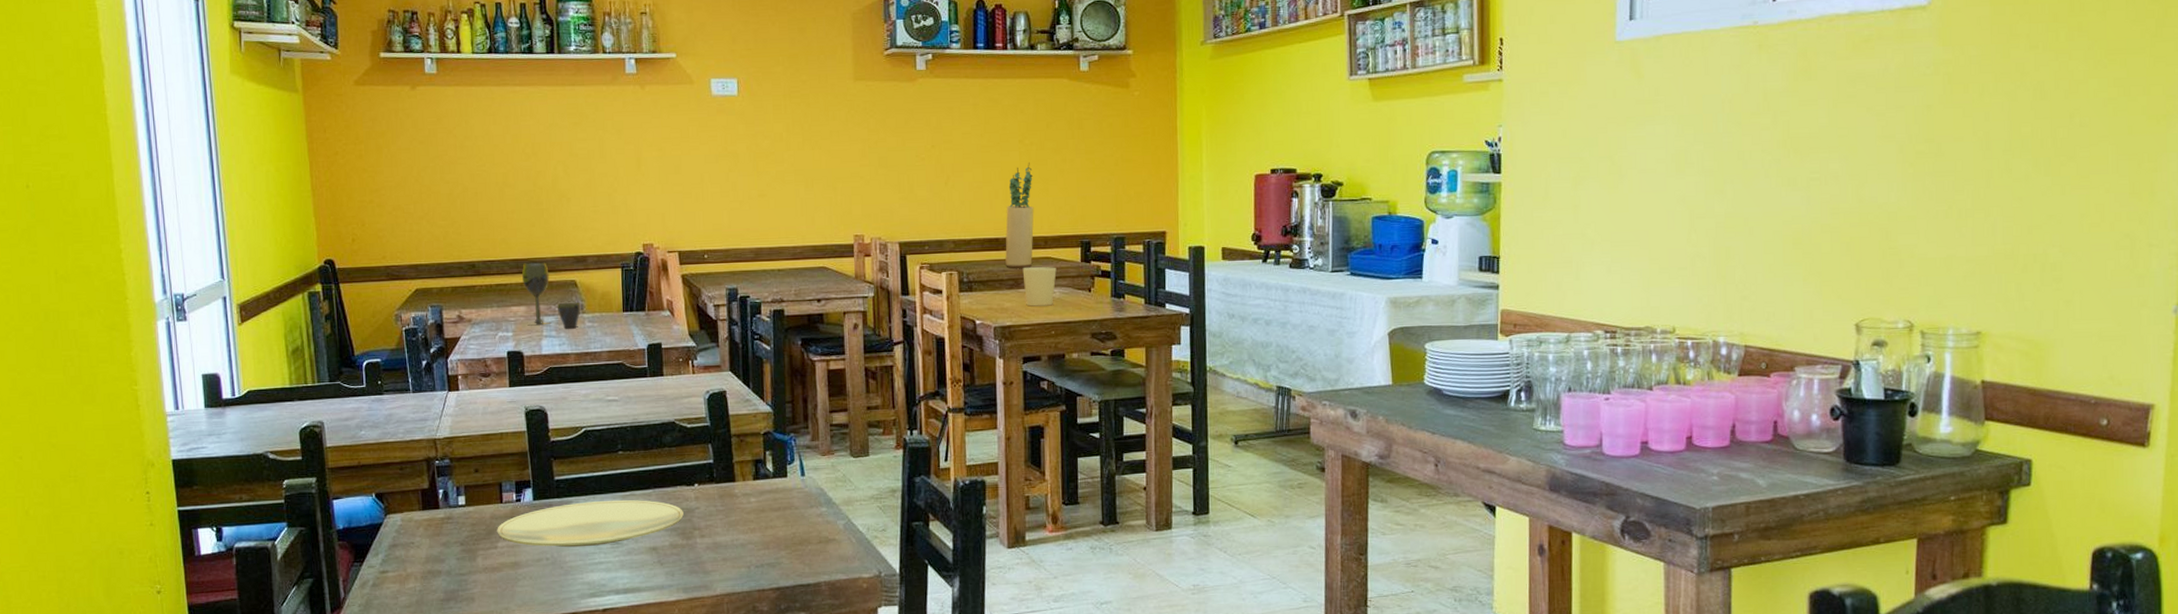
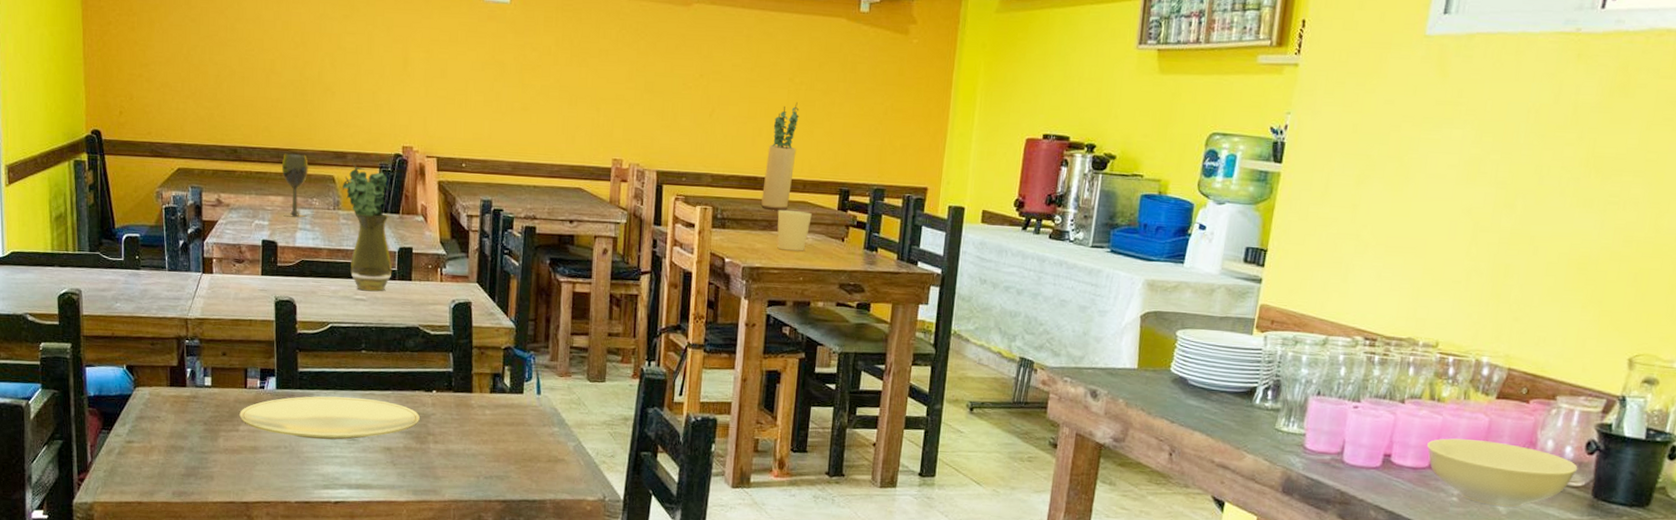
cup: present [556,302,581,330] -> none [313,197,337,225]
vase: none [585,265,643,392] -> present [342,162,393,292]
bowl: none [1680,418,1827,481] -> present [1426,438,1578,508]

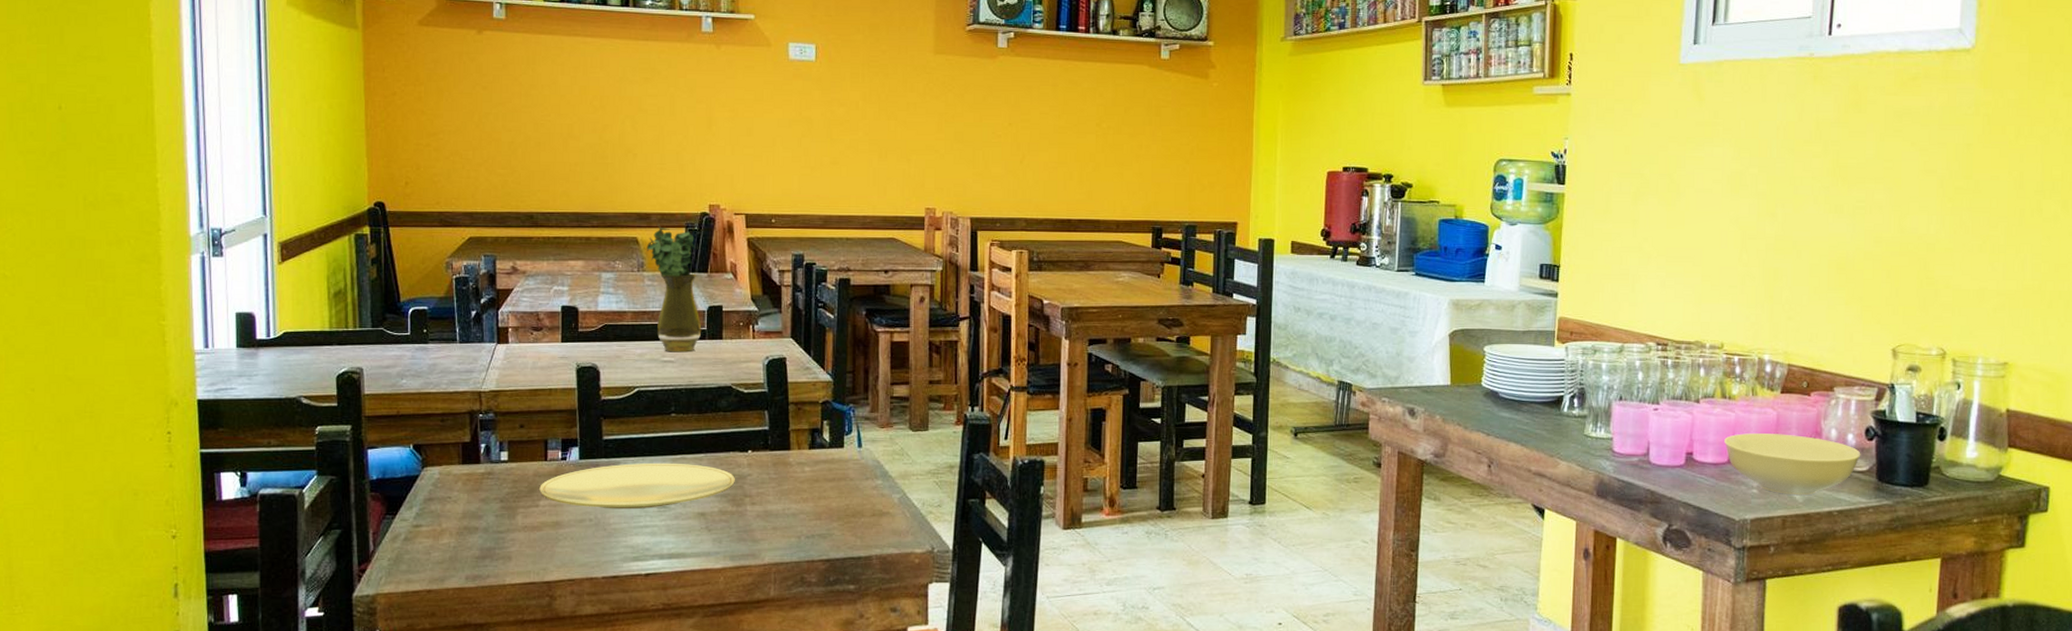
wine glass: present [282,153,308,218] -> none [582,217,610,281]
vase: present [761,102,799,212] -> none [1076,146,1108,252]
dixie cup: present [777,210,812,252] -> none [1093,250,1127,291]

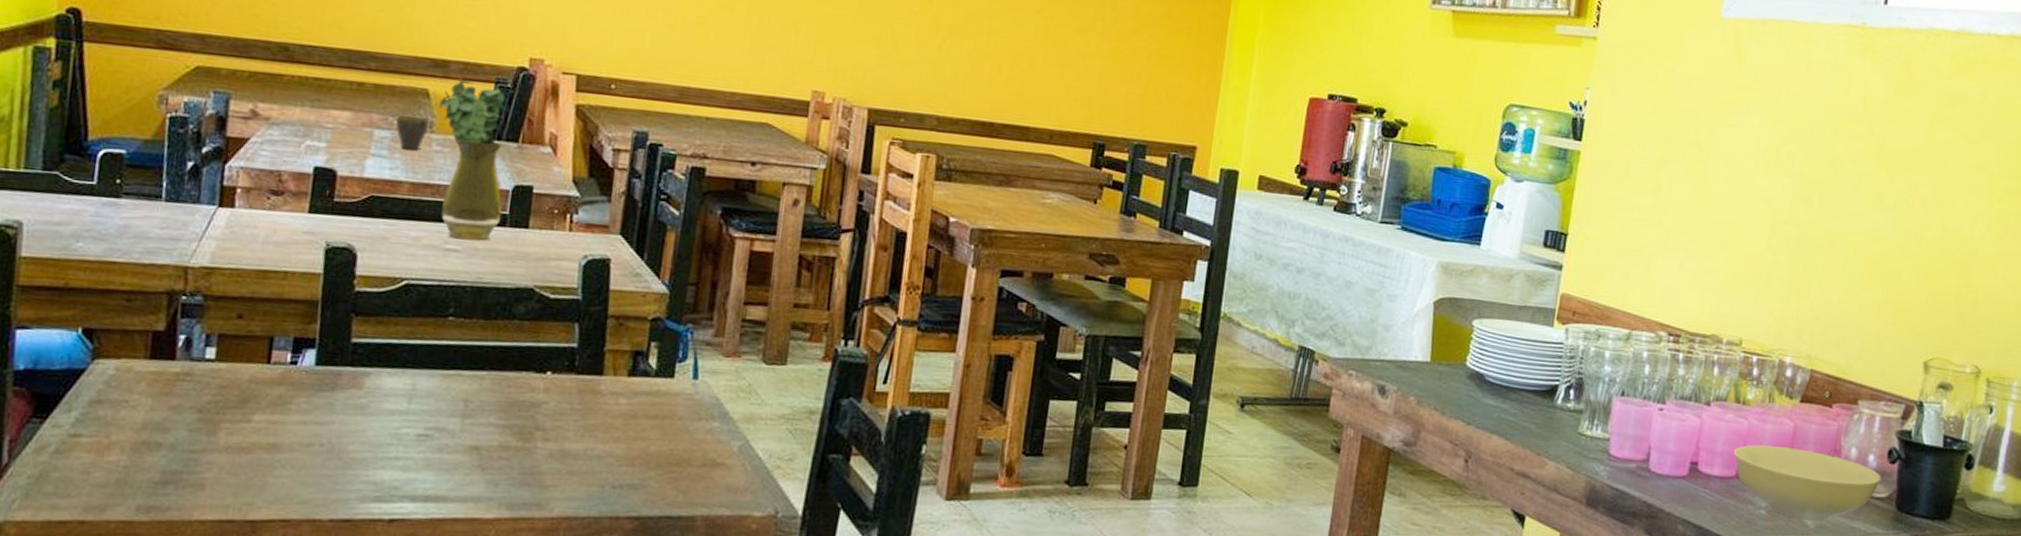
plate: present [539,462,735,510] -> none [254,376,525,436]
cup: none [616,259,641,288] -> present [395,115,430,152]

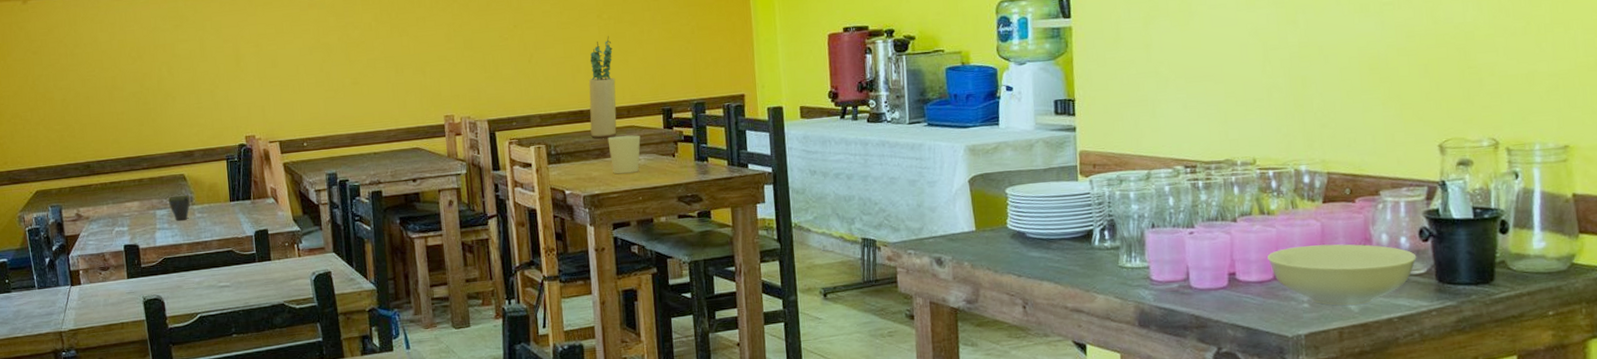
vase: present [438,74,506,241] -> none [193,158,252,278]
vase: none [997,39,1048,165] -> present [588,36,617,140]
dixie cup: none [1015,163,1059,214] -> present [607,135,641,175]

